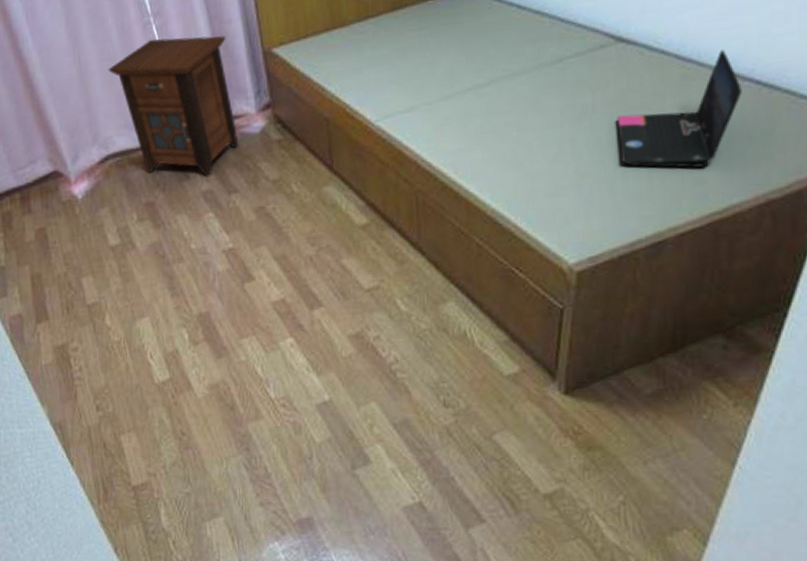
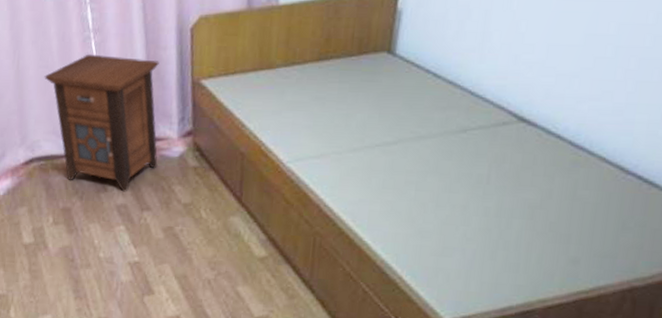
laptop: present [617,50,742,168] -> none [505,143,625,248]

